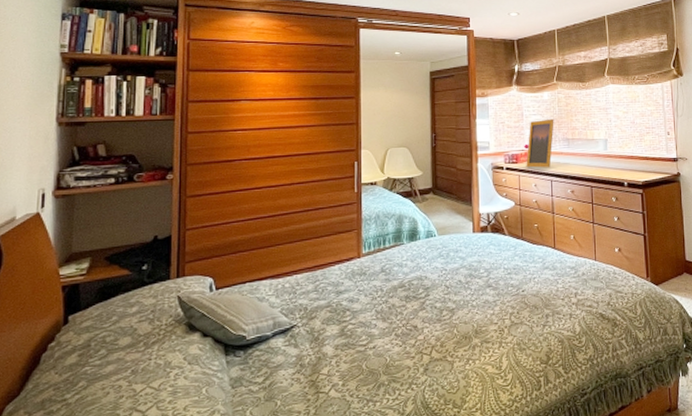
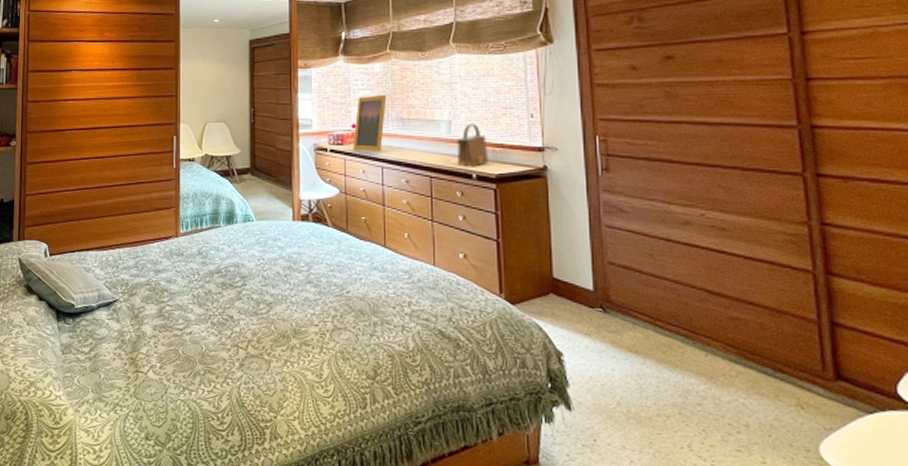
handbag: none [612,141,637,177] -> present [457,124,489,167]

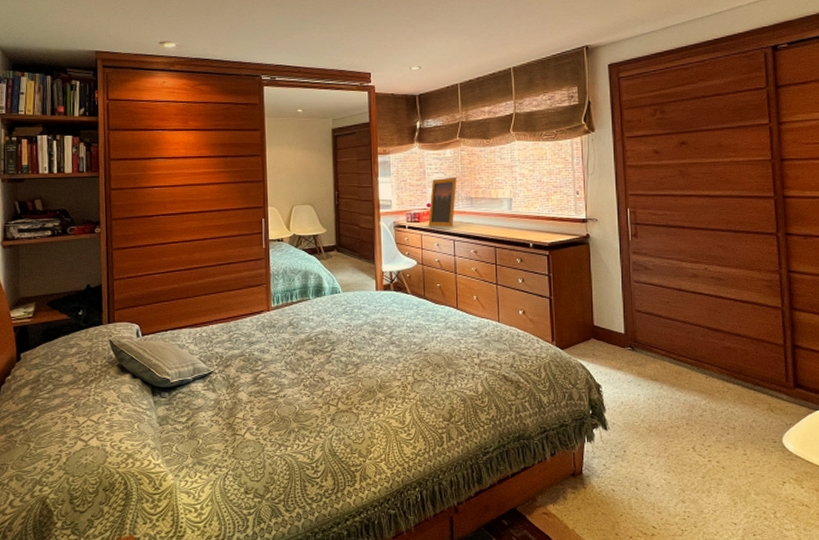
handbag: present [457,124,489,167] -> none [517,201,543,238]

